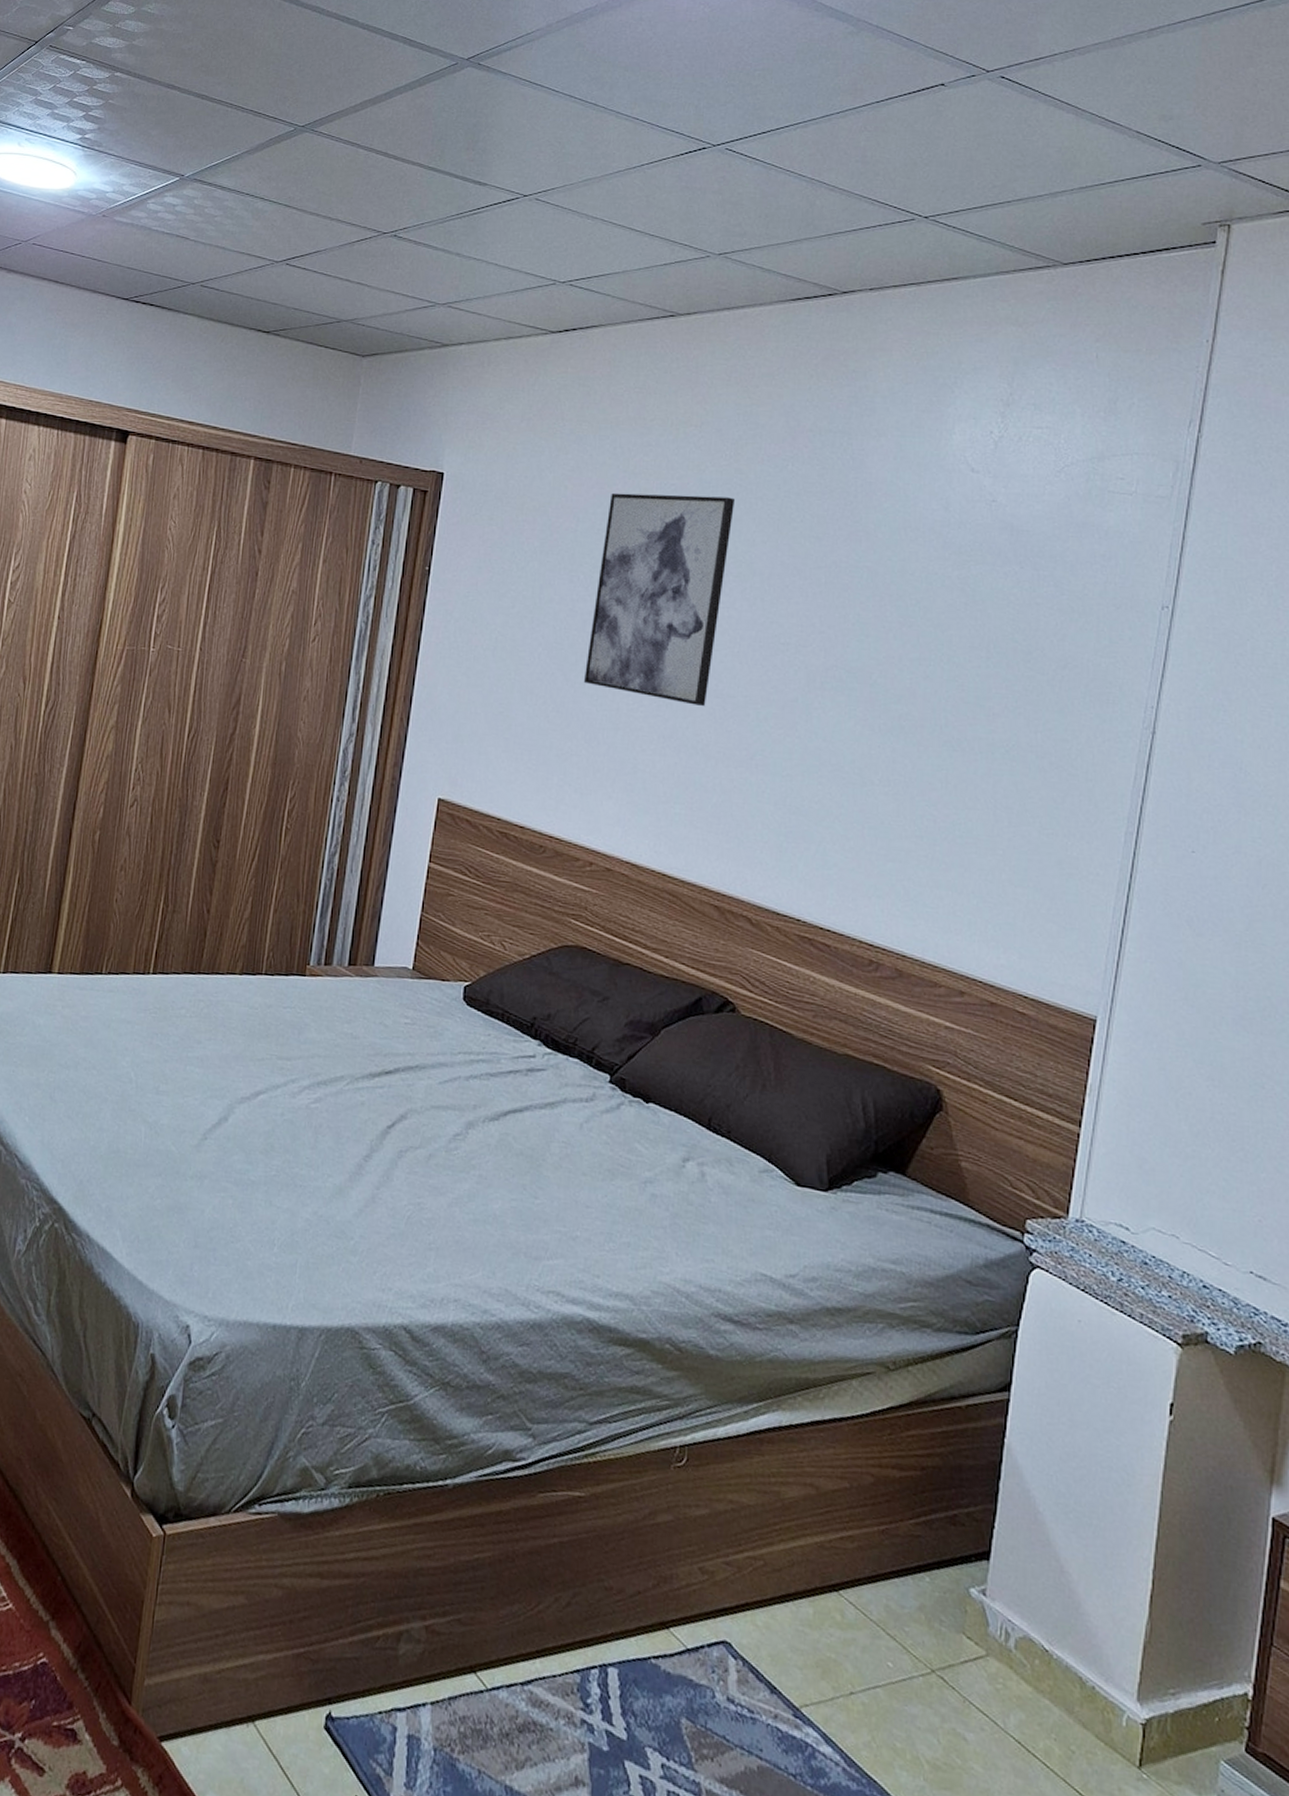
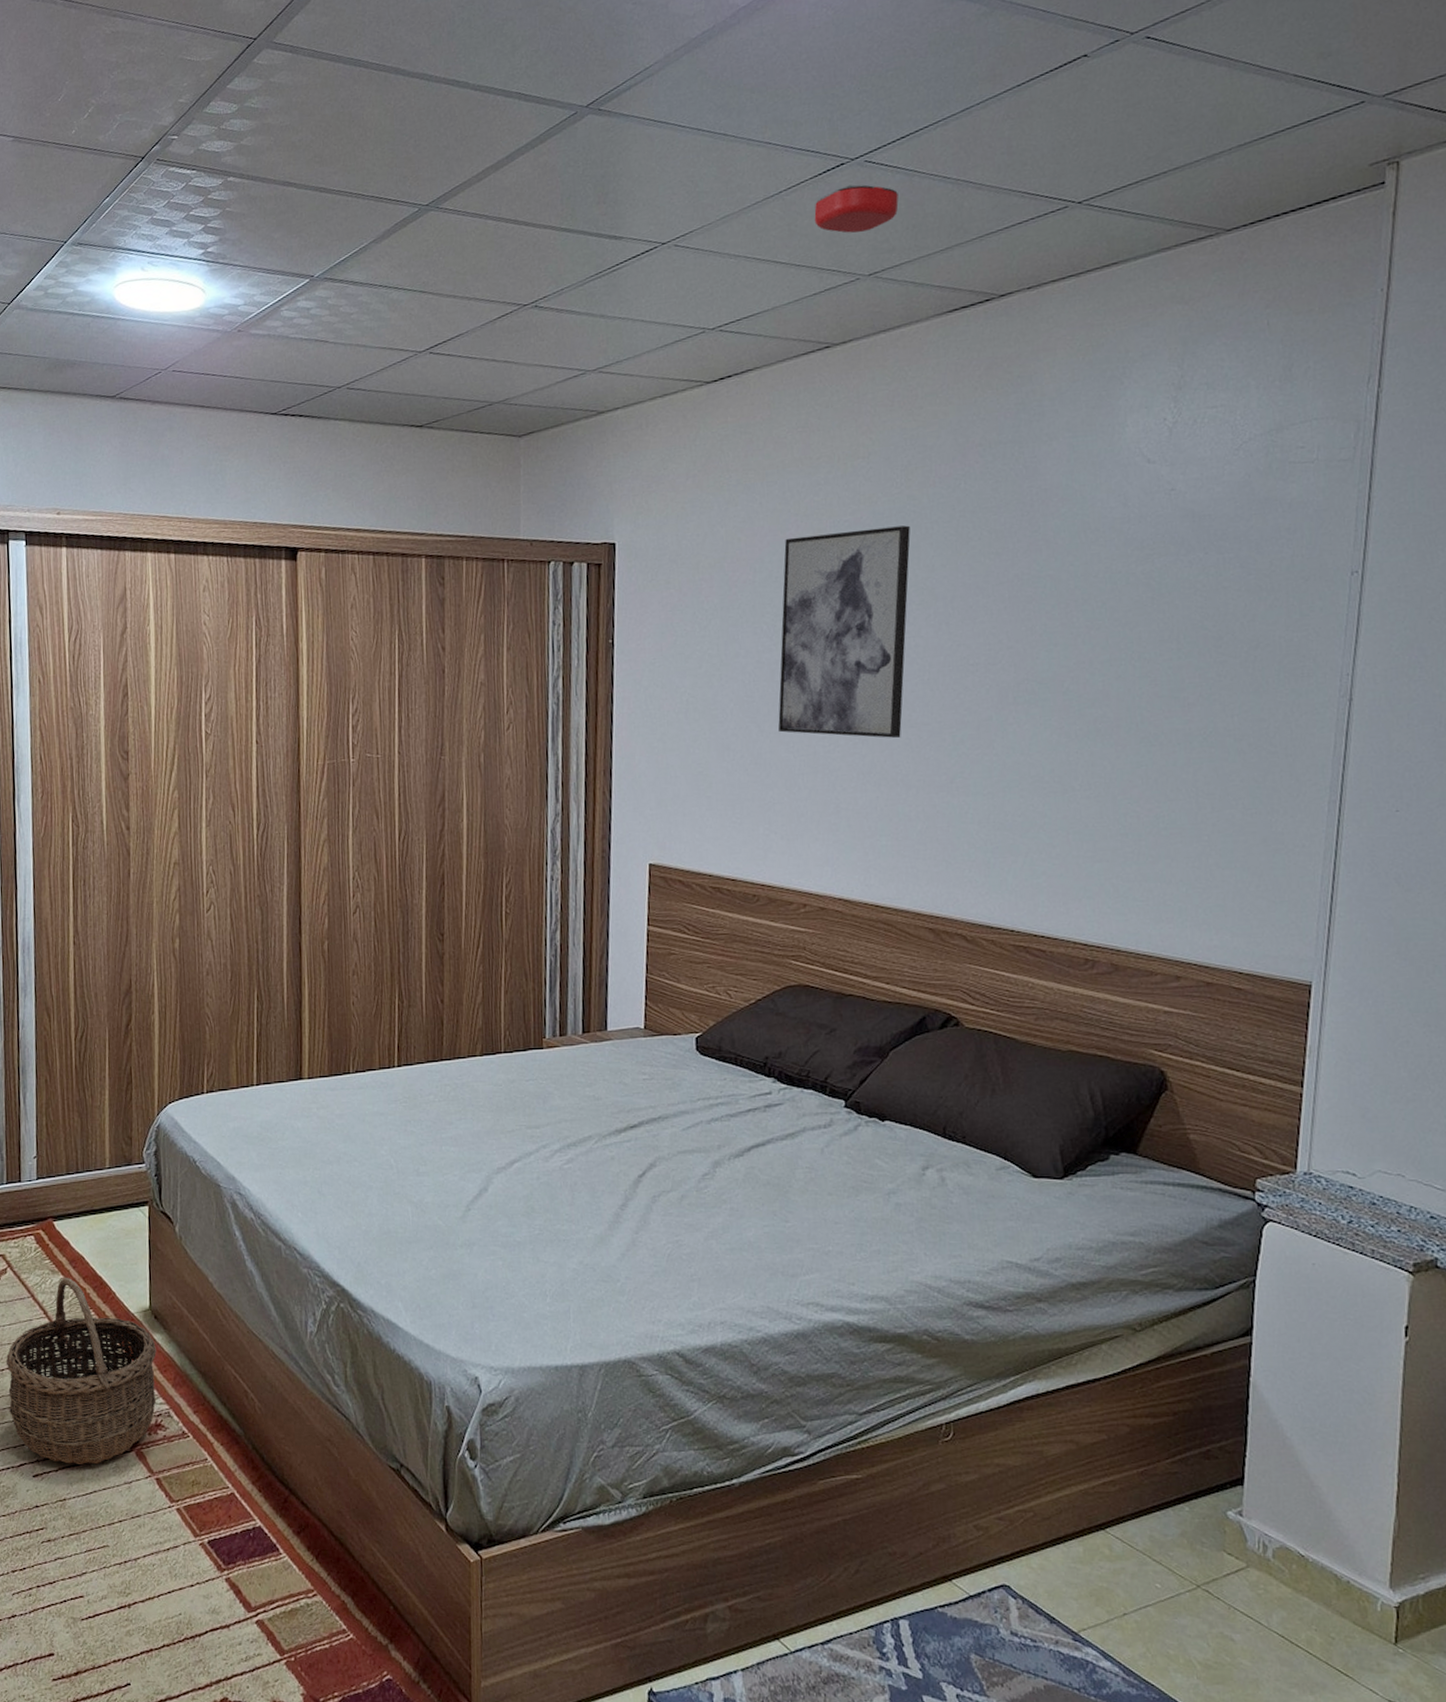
smoke detector: none [672,168,754,213] -> present [814,184,899,233]

